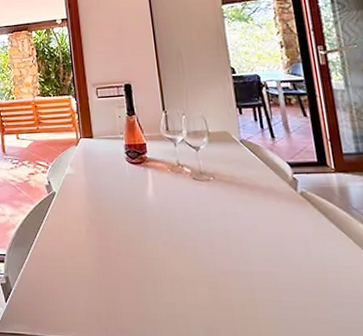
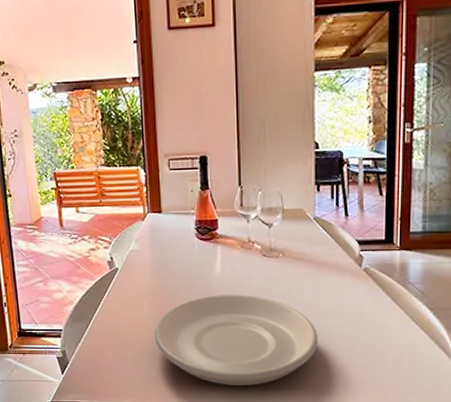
plate: none [93,220,264,323] -> present [154,294,318,385]

